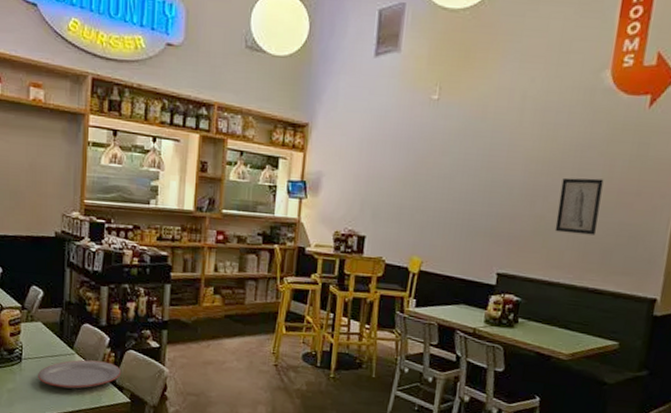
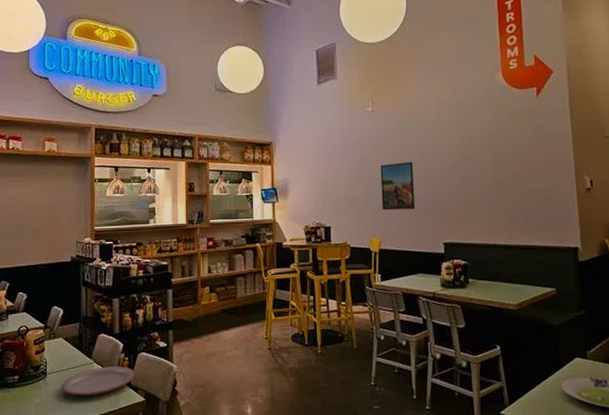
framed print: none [430,169,477,229] -> present [380,161,416,211]
wall art: present [555,177,604,235] -> none [481,156,516,203]

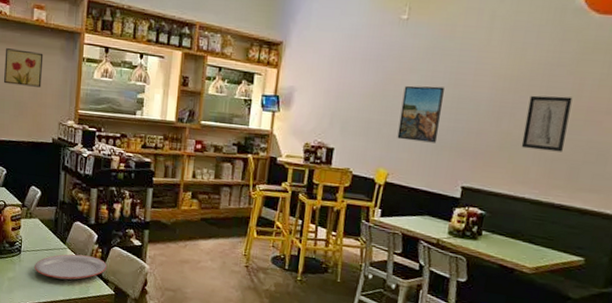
wall art: none [19,179,57,213] -> present [4,48,44,88]
wall art: none [481,156,516,203] -> present [521,95,573,152]

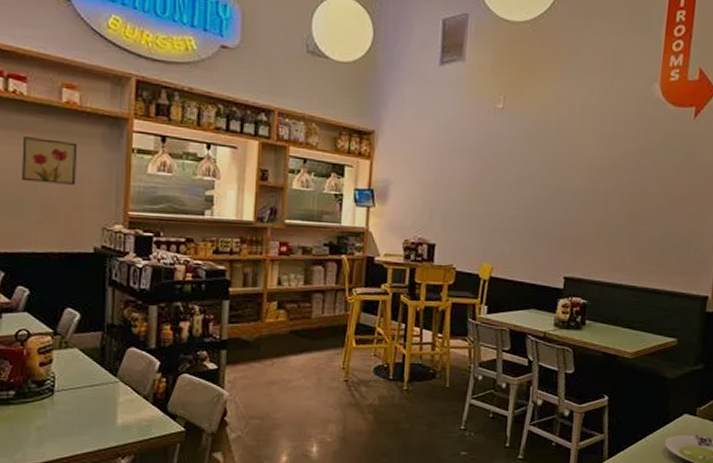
plate: present [35,254,107,280] -> none [74,387,173,421]
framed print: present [397,85,444,143] -> none [499,176,542,234]
wall art: present [521,95,573,152] -> none [616,184,658,238]

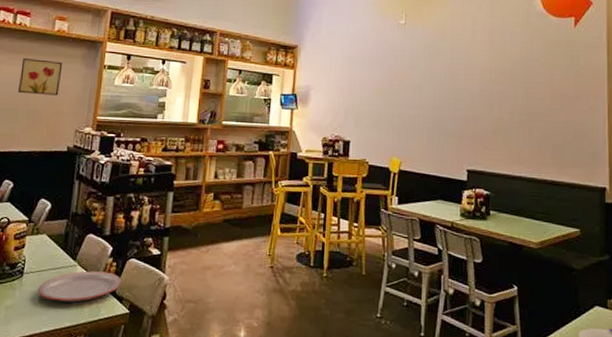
plate: none [74,387,173,421] -> present [38,271,122,302]

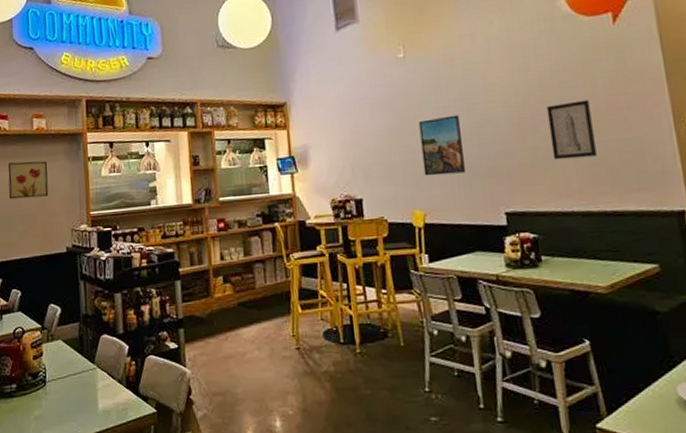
plate: present [38,271,122,302] -> none [63,372,144,407]
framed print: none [406,80,442,131] -> present [418,115,466,176]
wall art: none [512,85,547,133] -> present [546,99,597,160]

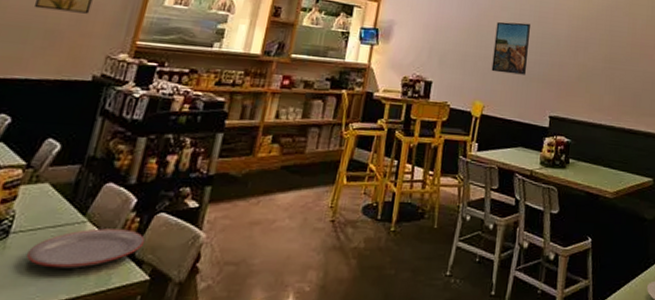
plate: none [63,372,144,407] -> present [27,228,145,269]
wall art: present [546,99,597,160] -> none [595,32,629,82]

